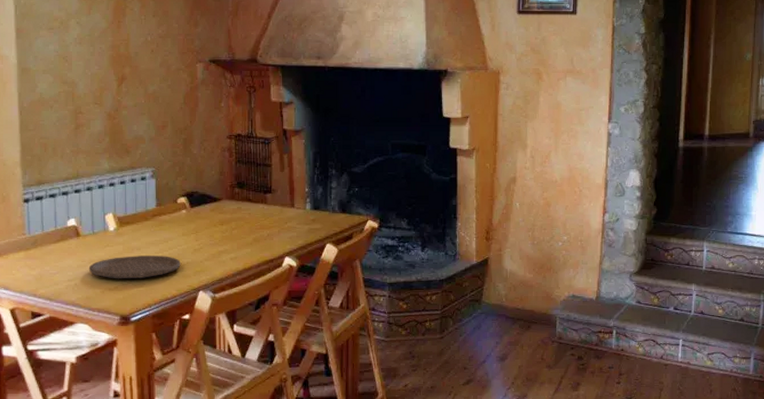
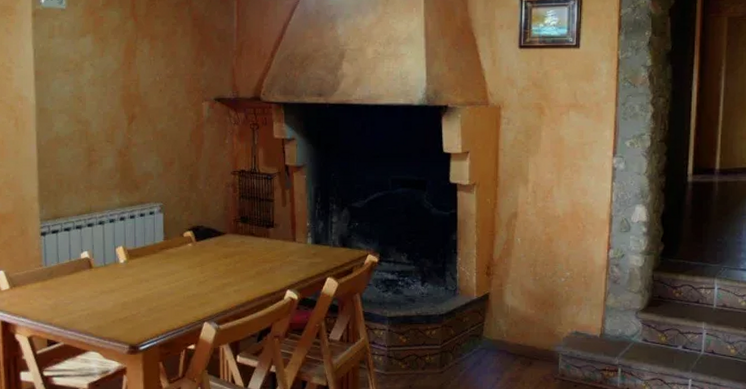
plate: present [88,256,181,279] -> none [100,287,187,310]

